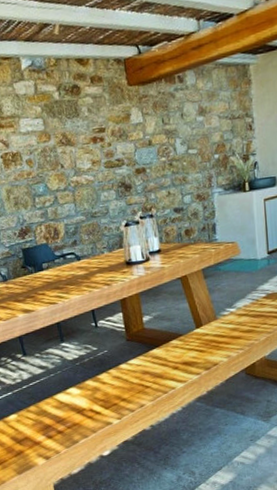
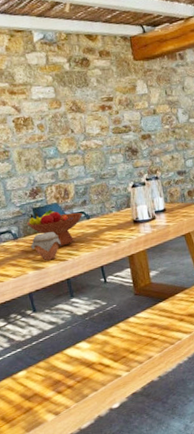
fruit bowl: none [17,250,74,289] -> present [27,209,83,247]
jar: none [20,273,52,304] -> present [30,232,62,261]

